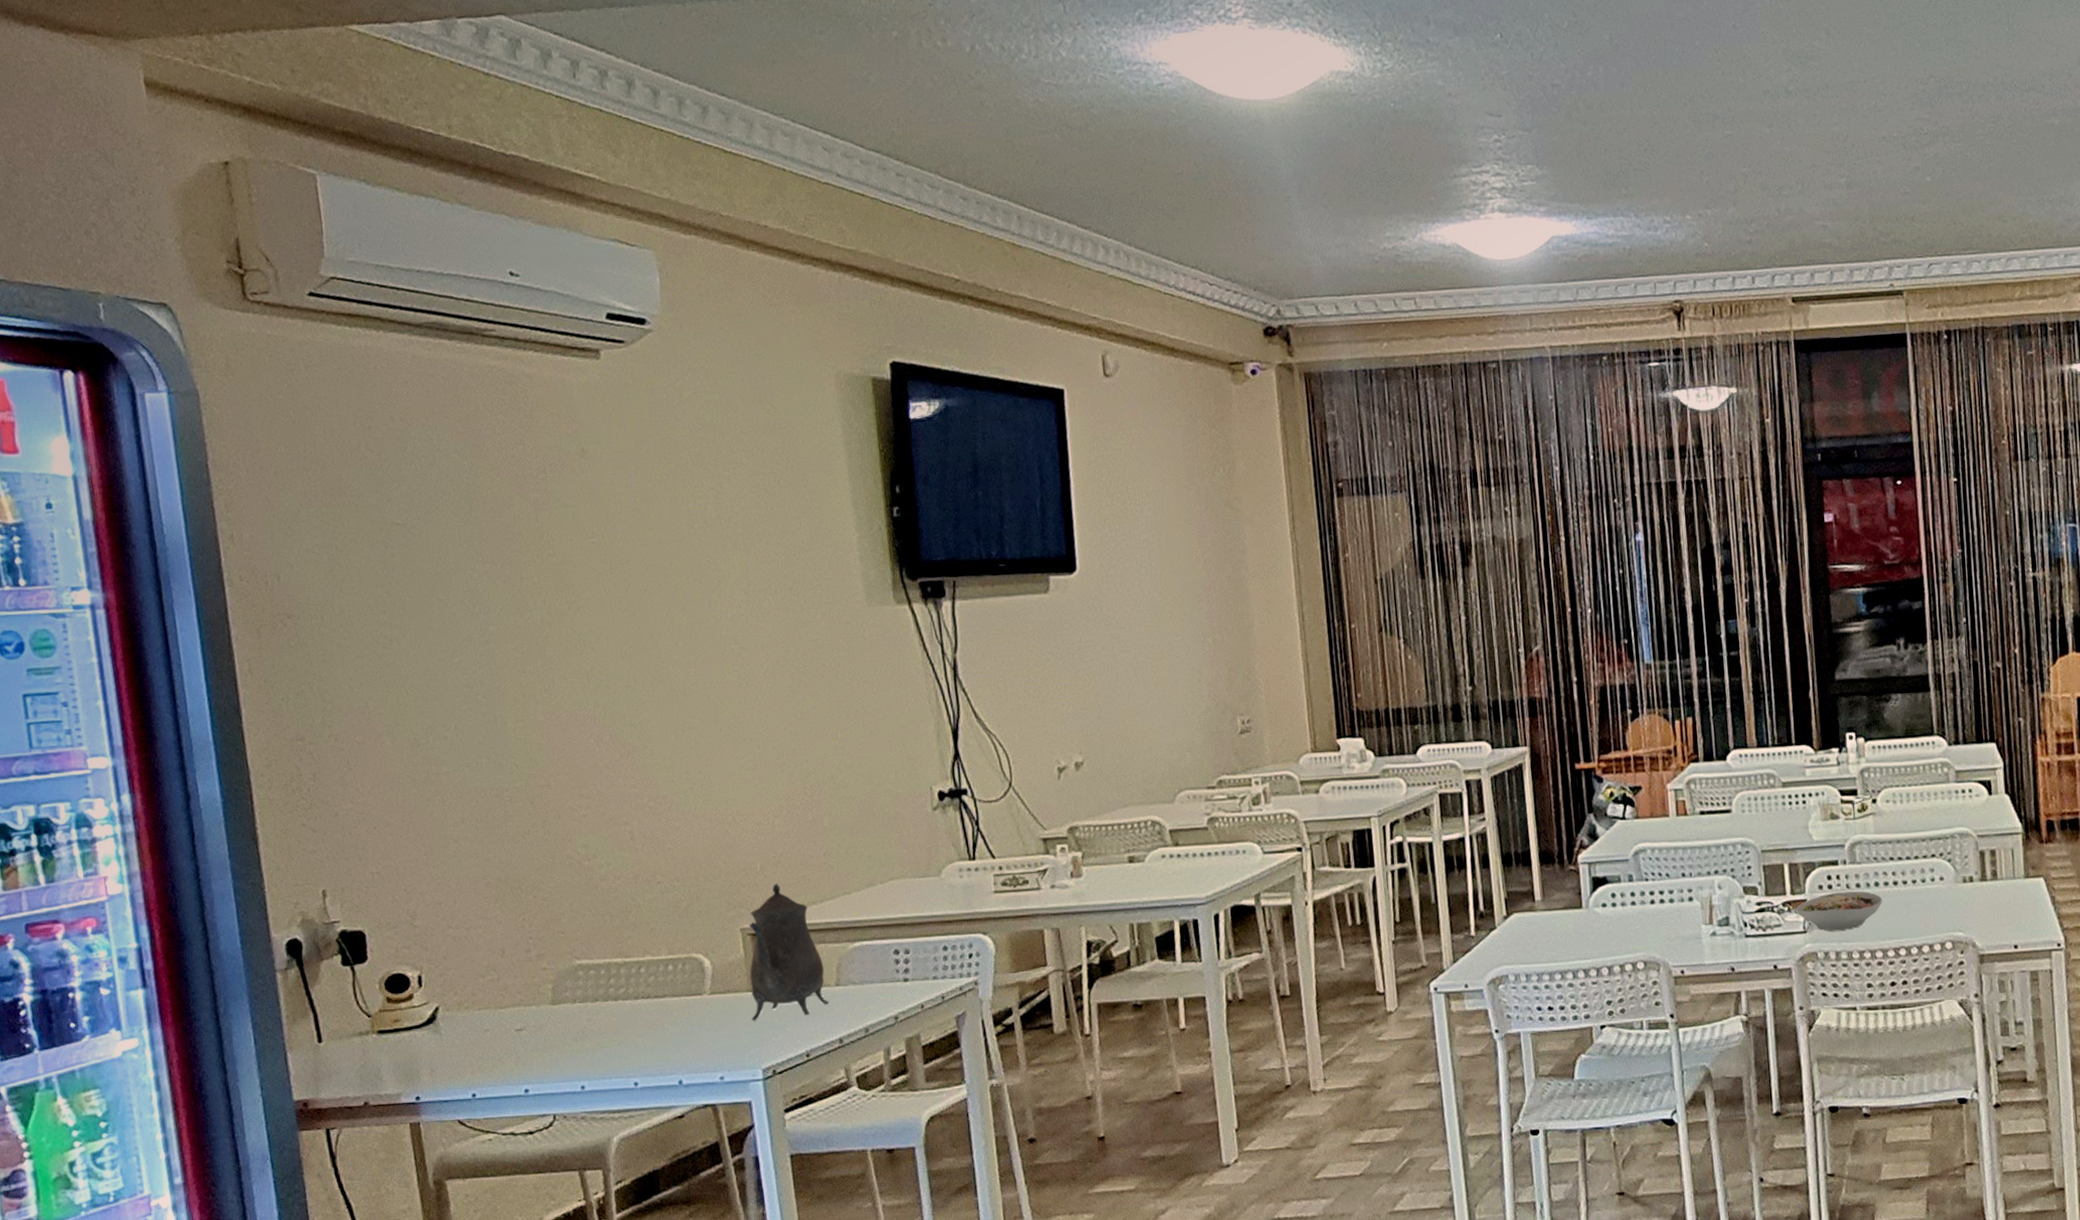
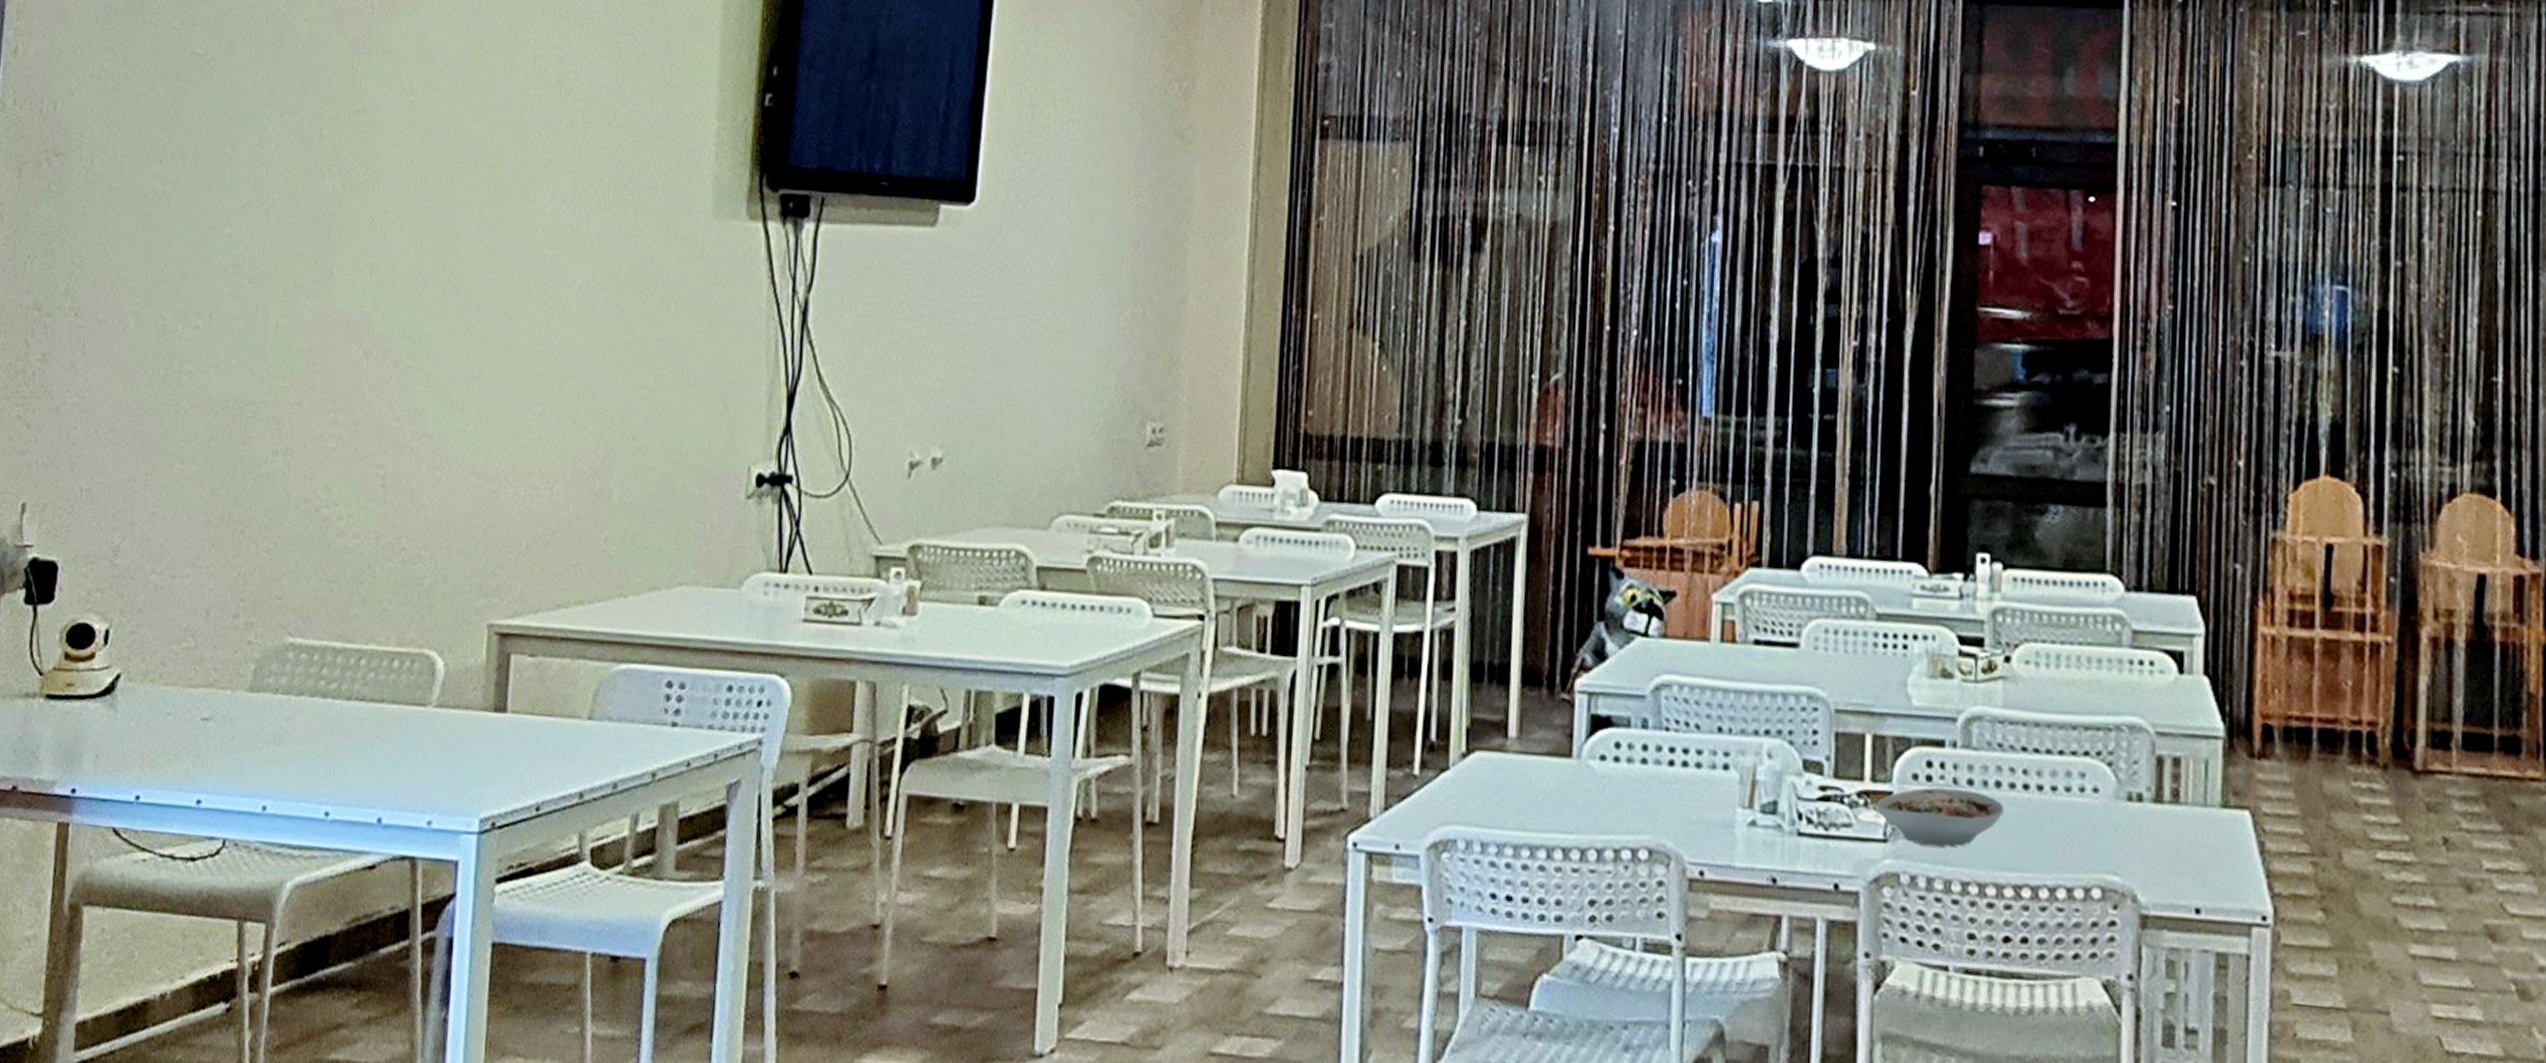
teapot: present [749,884,830,1021] -> none [479,570,578,754]

